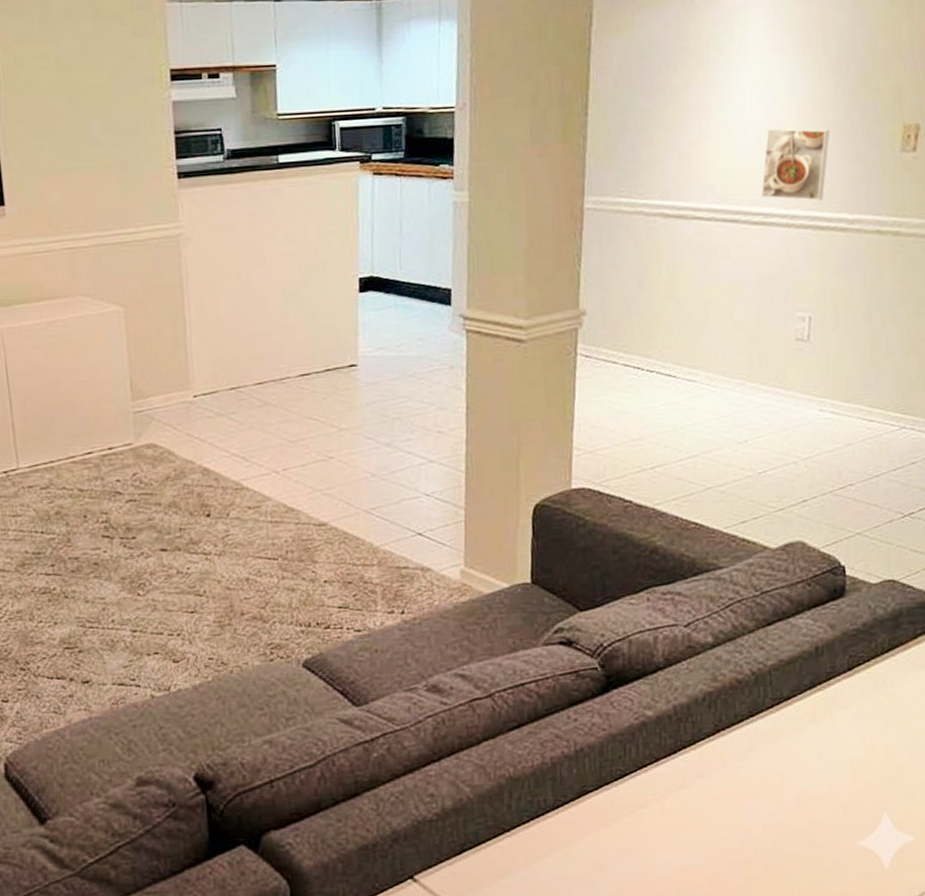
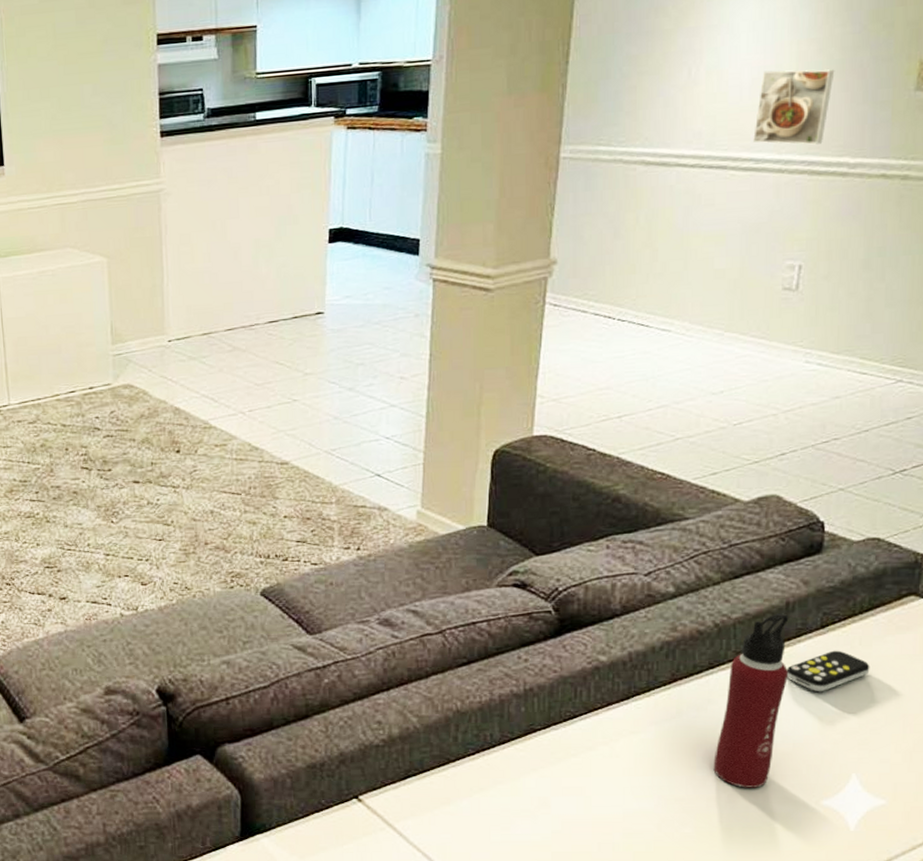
water bottle: none [758,658,822,835] -> present [713,613,789,788]
remote control: none [819,691,894,734] -> present [786,650,870,691]

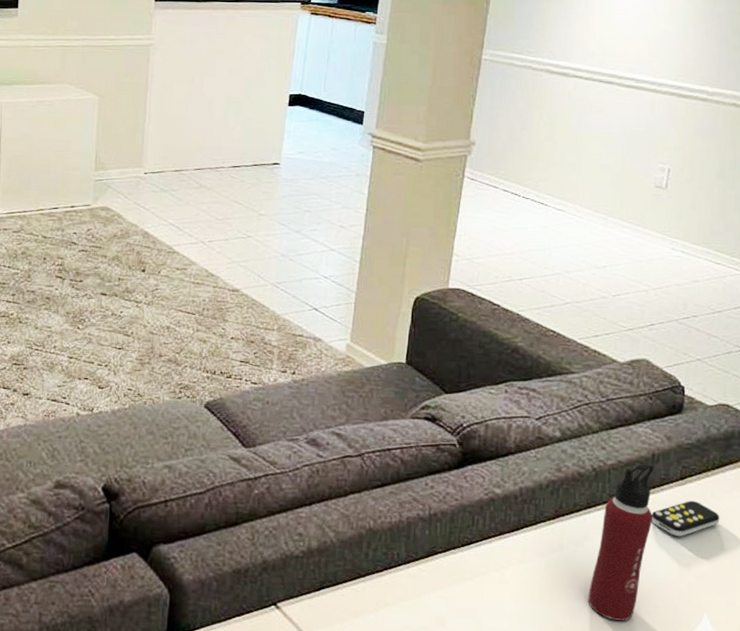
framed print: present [753,69,835,145] -> none [635,11,699,73]

